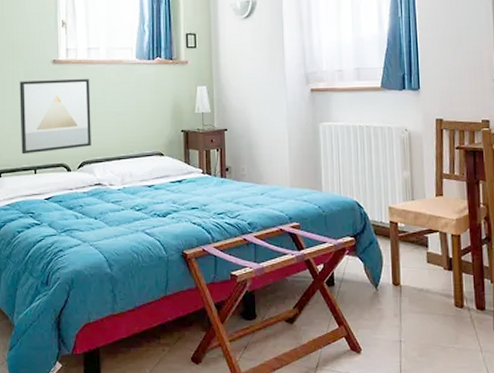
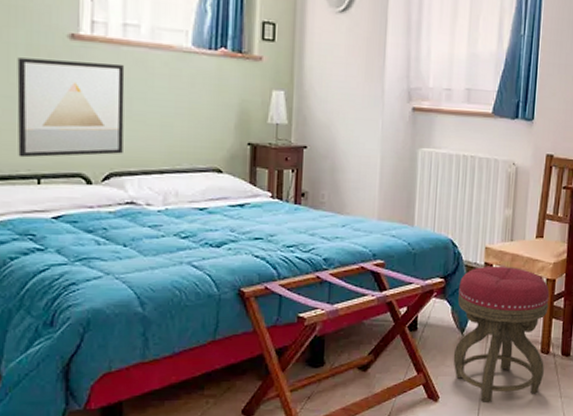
stool: none [368,224,461,356] -> present [453,265,550,403]

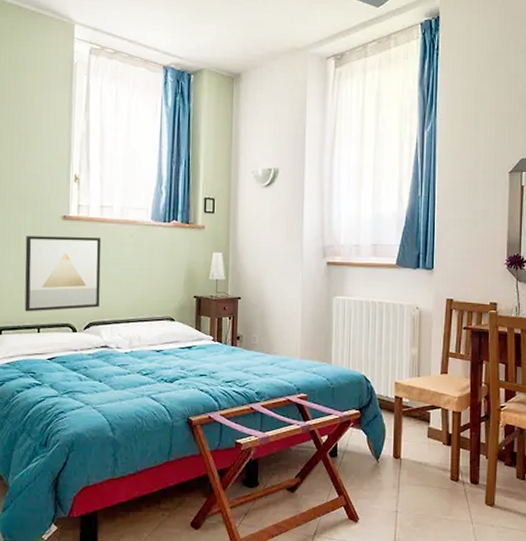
stool: present [453,265,550,403] -> none [370,399,456,526]

